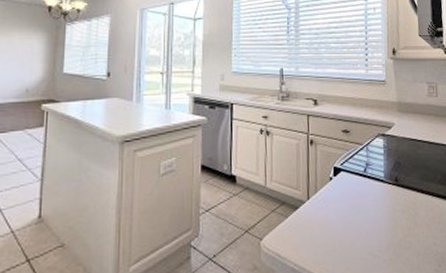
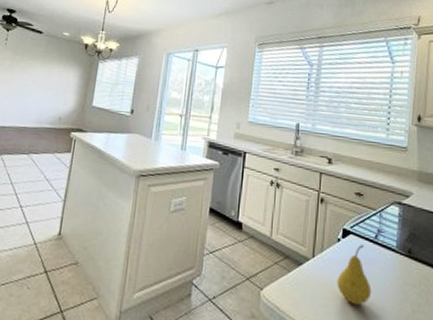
fruit: none [332,180,366,240] -> present [337,244,372,306]

